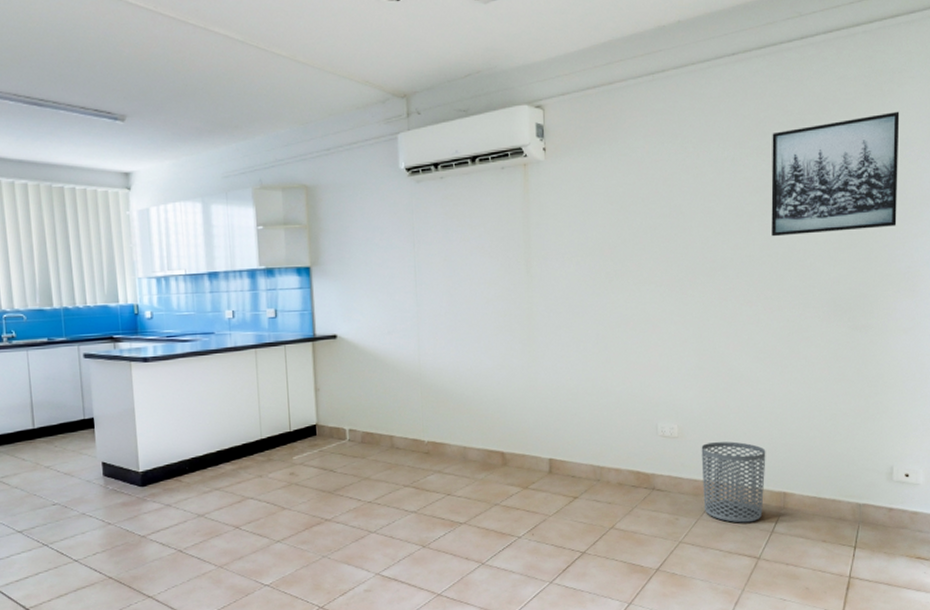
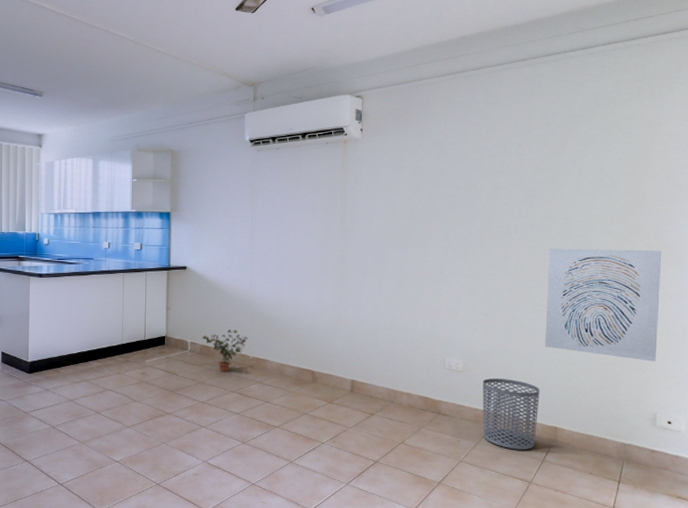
potted plant: none [363,409,421,464] -> present [202,329,248,373]
wall art: none [769,278,894,408] -> present [545,248,661,362]
wall art: present [771,111,900,237] -> none [551,110,669,210]

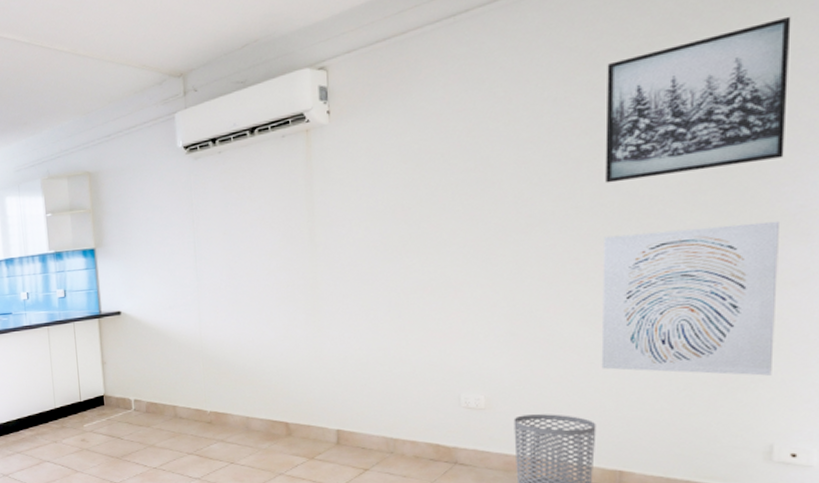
potted plant: present [202,329,248,373] -> none [147,380,203,433]
wall art: none [551,110,669,210] -> present [605,16,791,184]

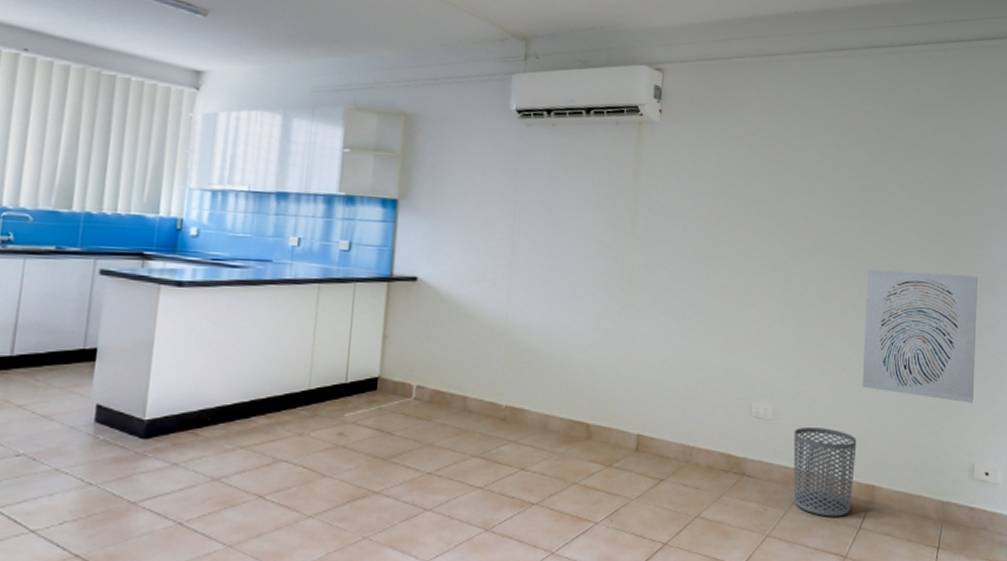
wall art: present [605,16,791,184] -> none [870,122,984,227]

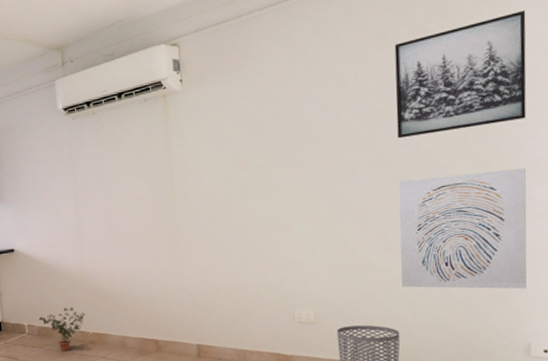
potted plant: none [434,367,501,429] -> present [38,307,86,352]
wall art: none [870,122,984,227] -> present [394,10,526,139]

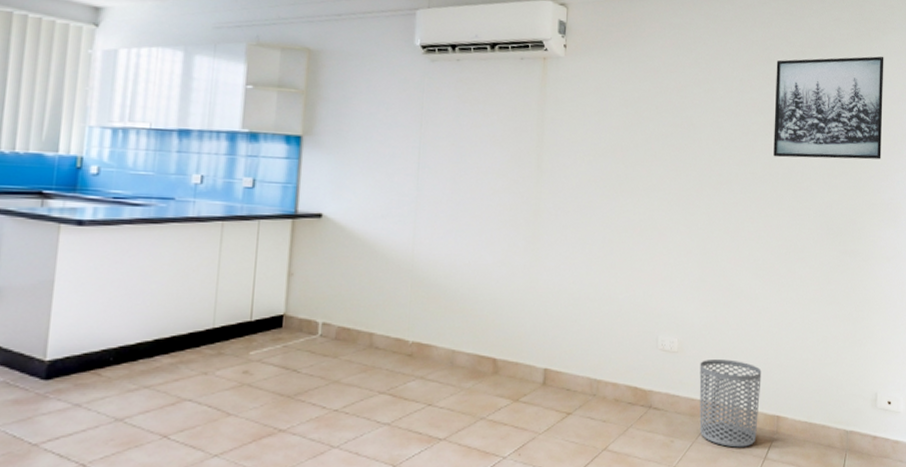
potted plant: present [38,307,86,352] -> none [340,303,407,366]
wall art: present [398,167,527,289] -> none [766,202,879,333]

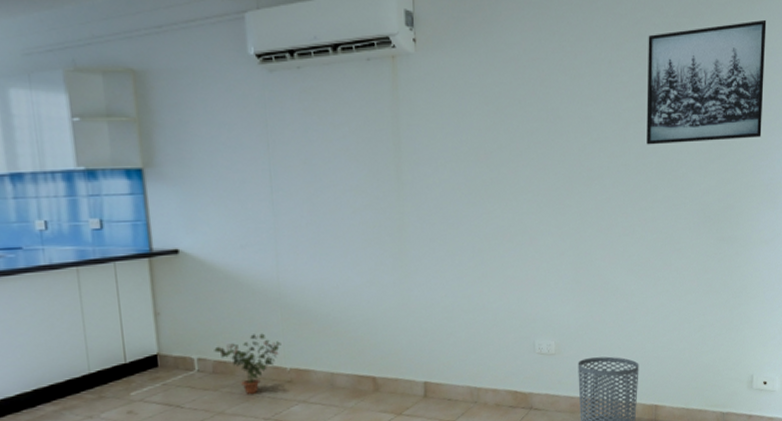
potted plant: none [340,303,407,366] -> present [214,333,281,395]

